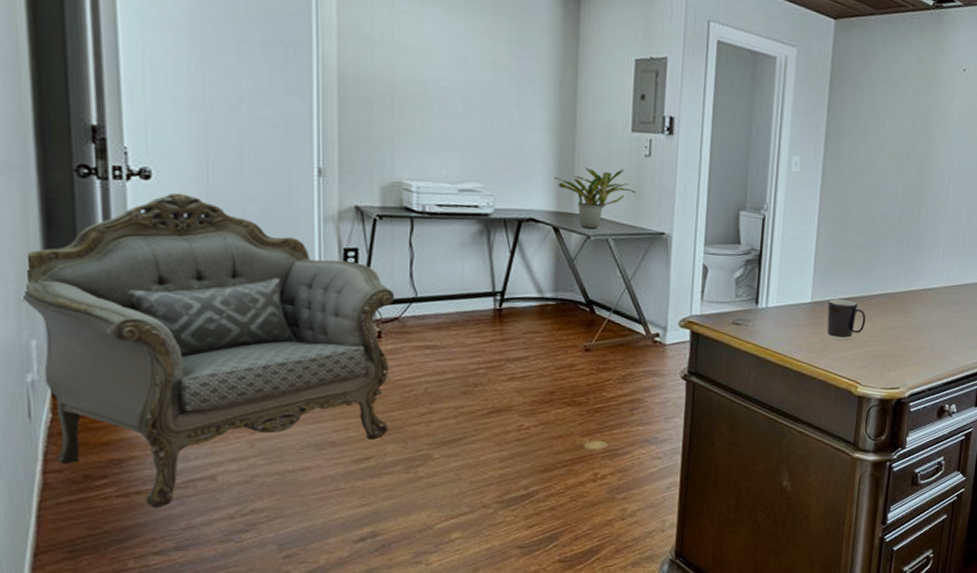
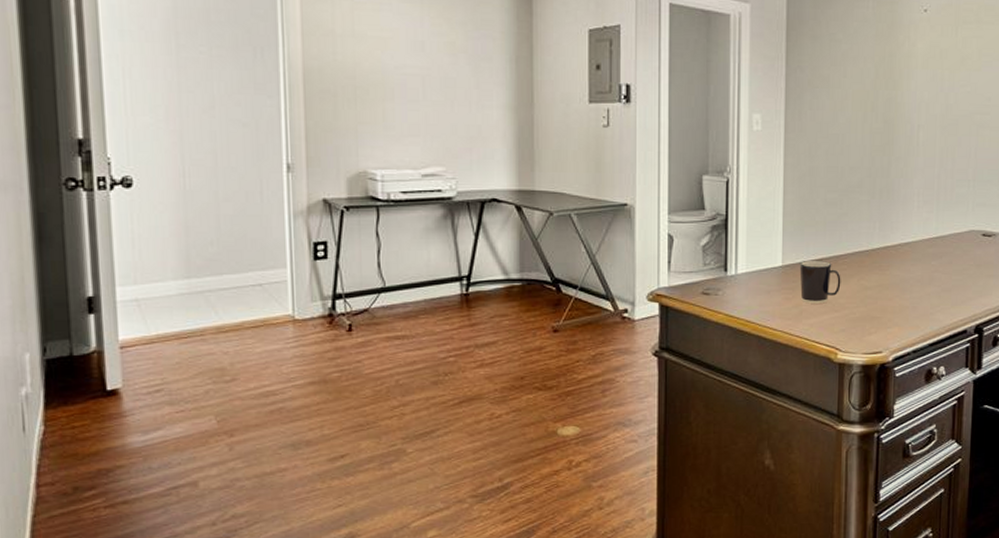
armchair: present [22,193,395,507] -> none [16,199,364,517]
potted plant: present [554,167,635,229] -> none [514,140,596,205]

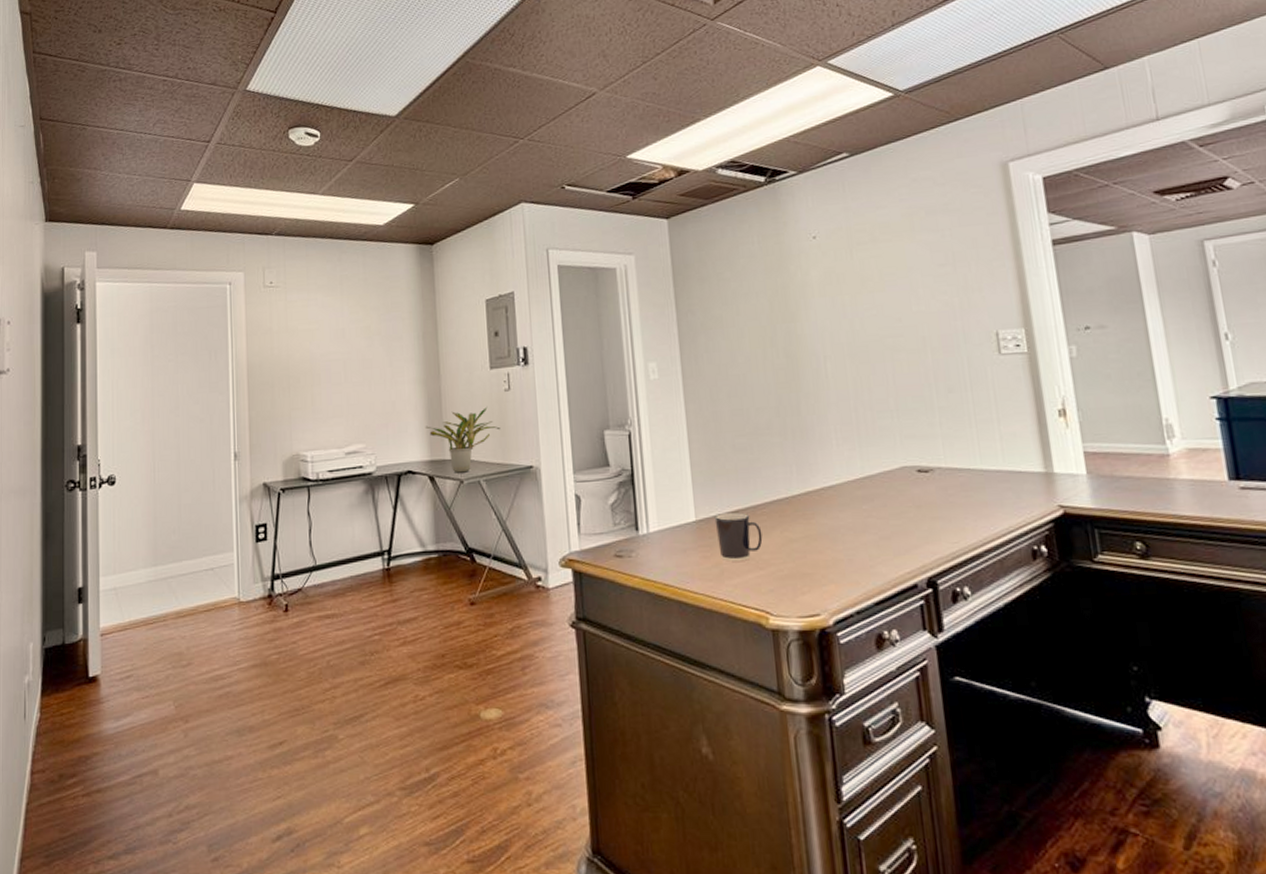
potted plant: none [514,140,596,205] -> present [425,406,500,473]

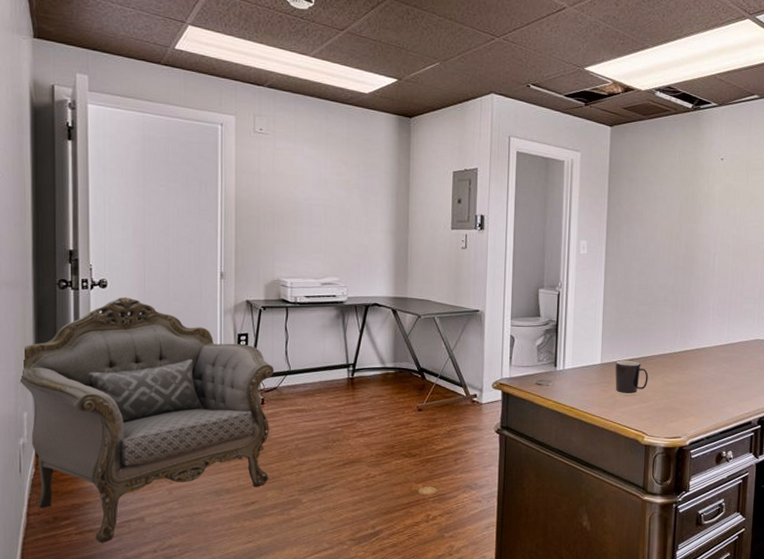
armchair: none [26,493,298,806] -> present [19,297,274,543]
potted plant: present [425,406,500,473] -> none [392,259,455,310]

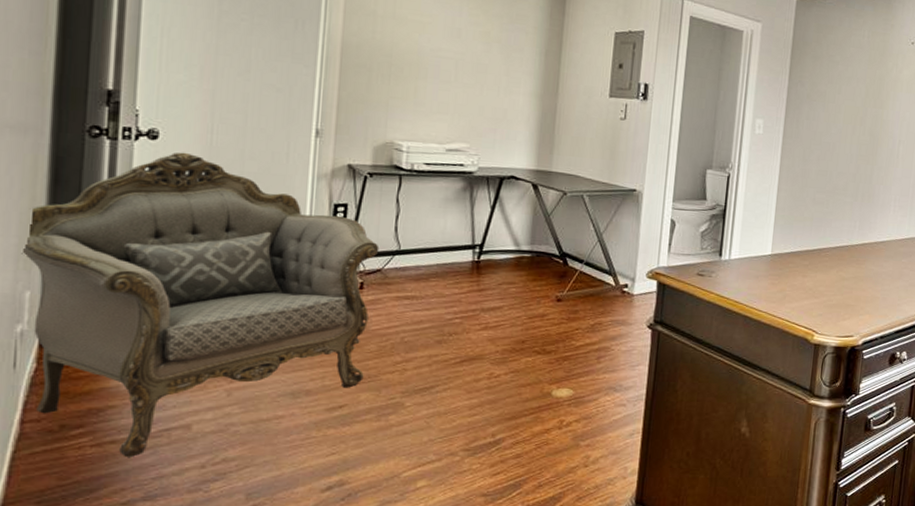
mug: present [615,360,649,396] -> none [785,251,823,290]

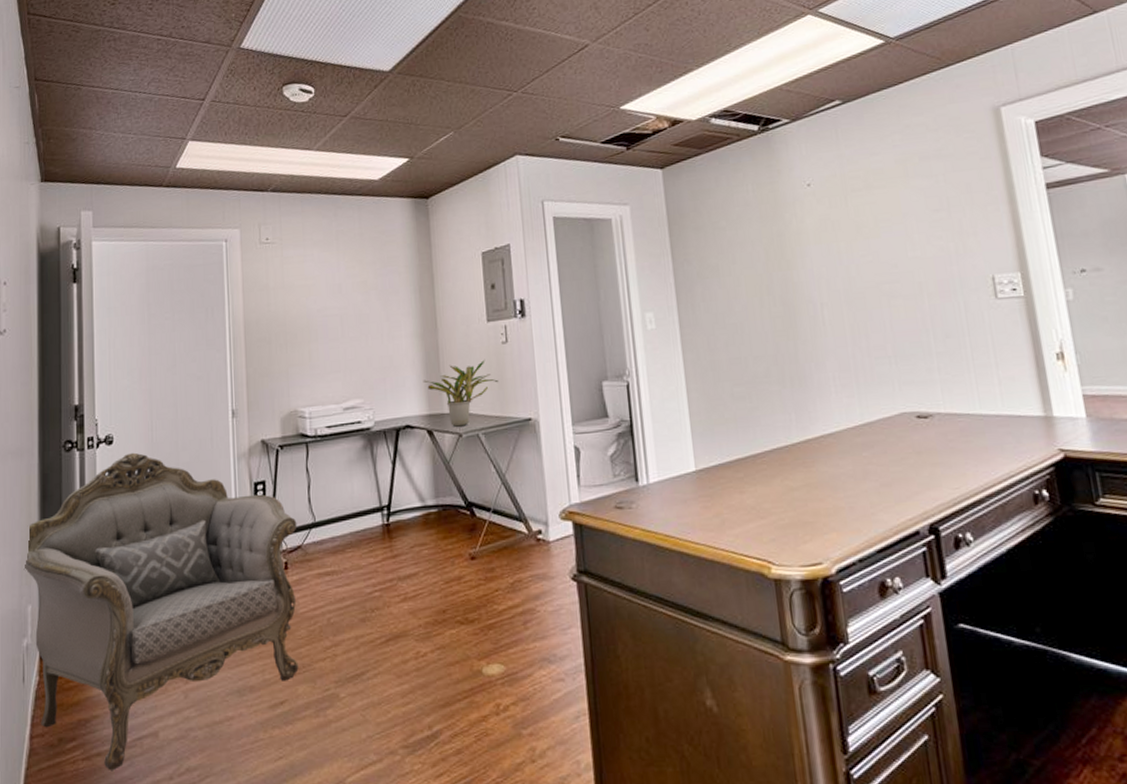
potted plant: none [535,129,610,186] -> present [423,359,498,427]

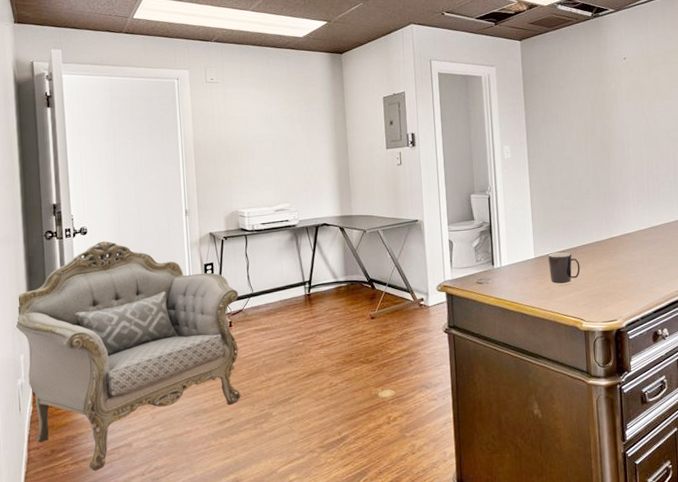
potted plant: present [423,359,498,427] -> none [337,176,394,225]
mug: none [714,462,763,512] -> present [547,252,580,286]

